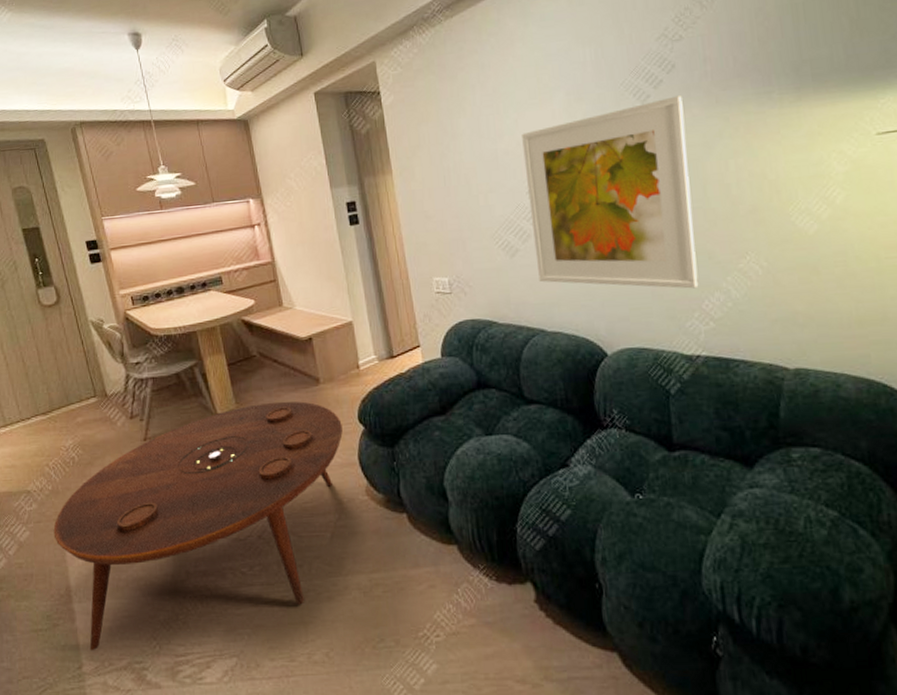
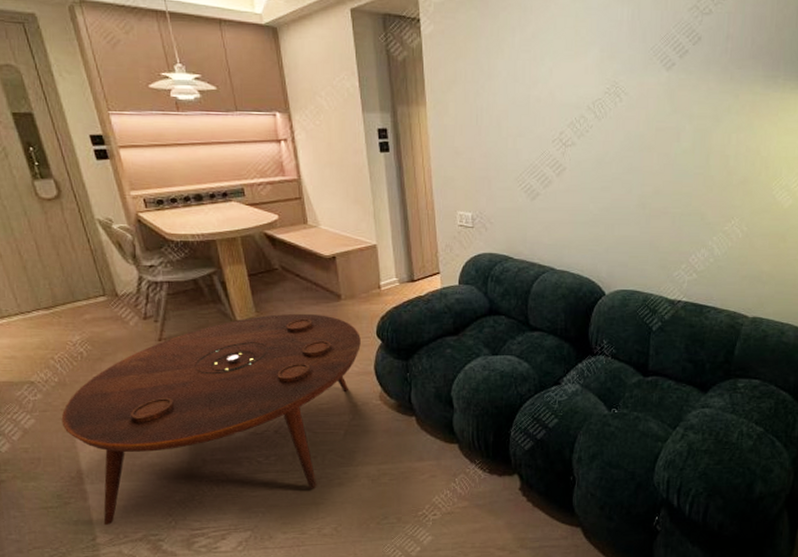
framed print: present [522,95,699,289] -> none [553,68,702,244]

